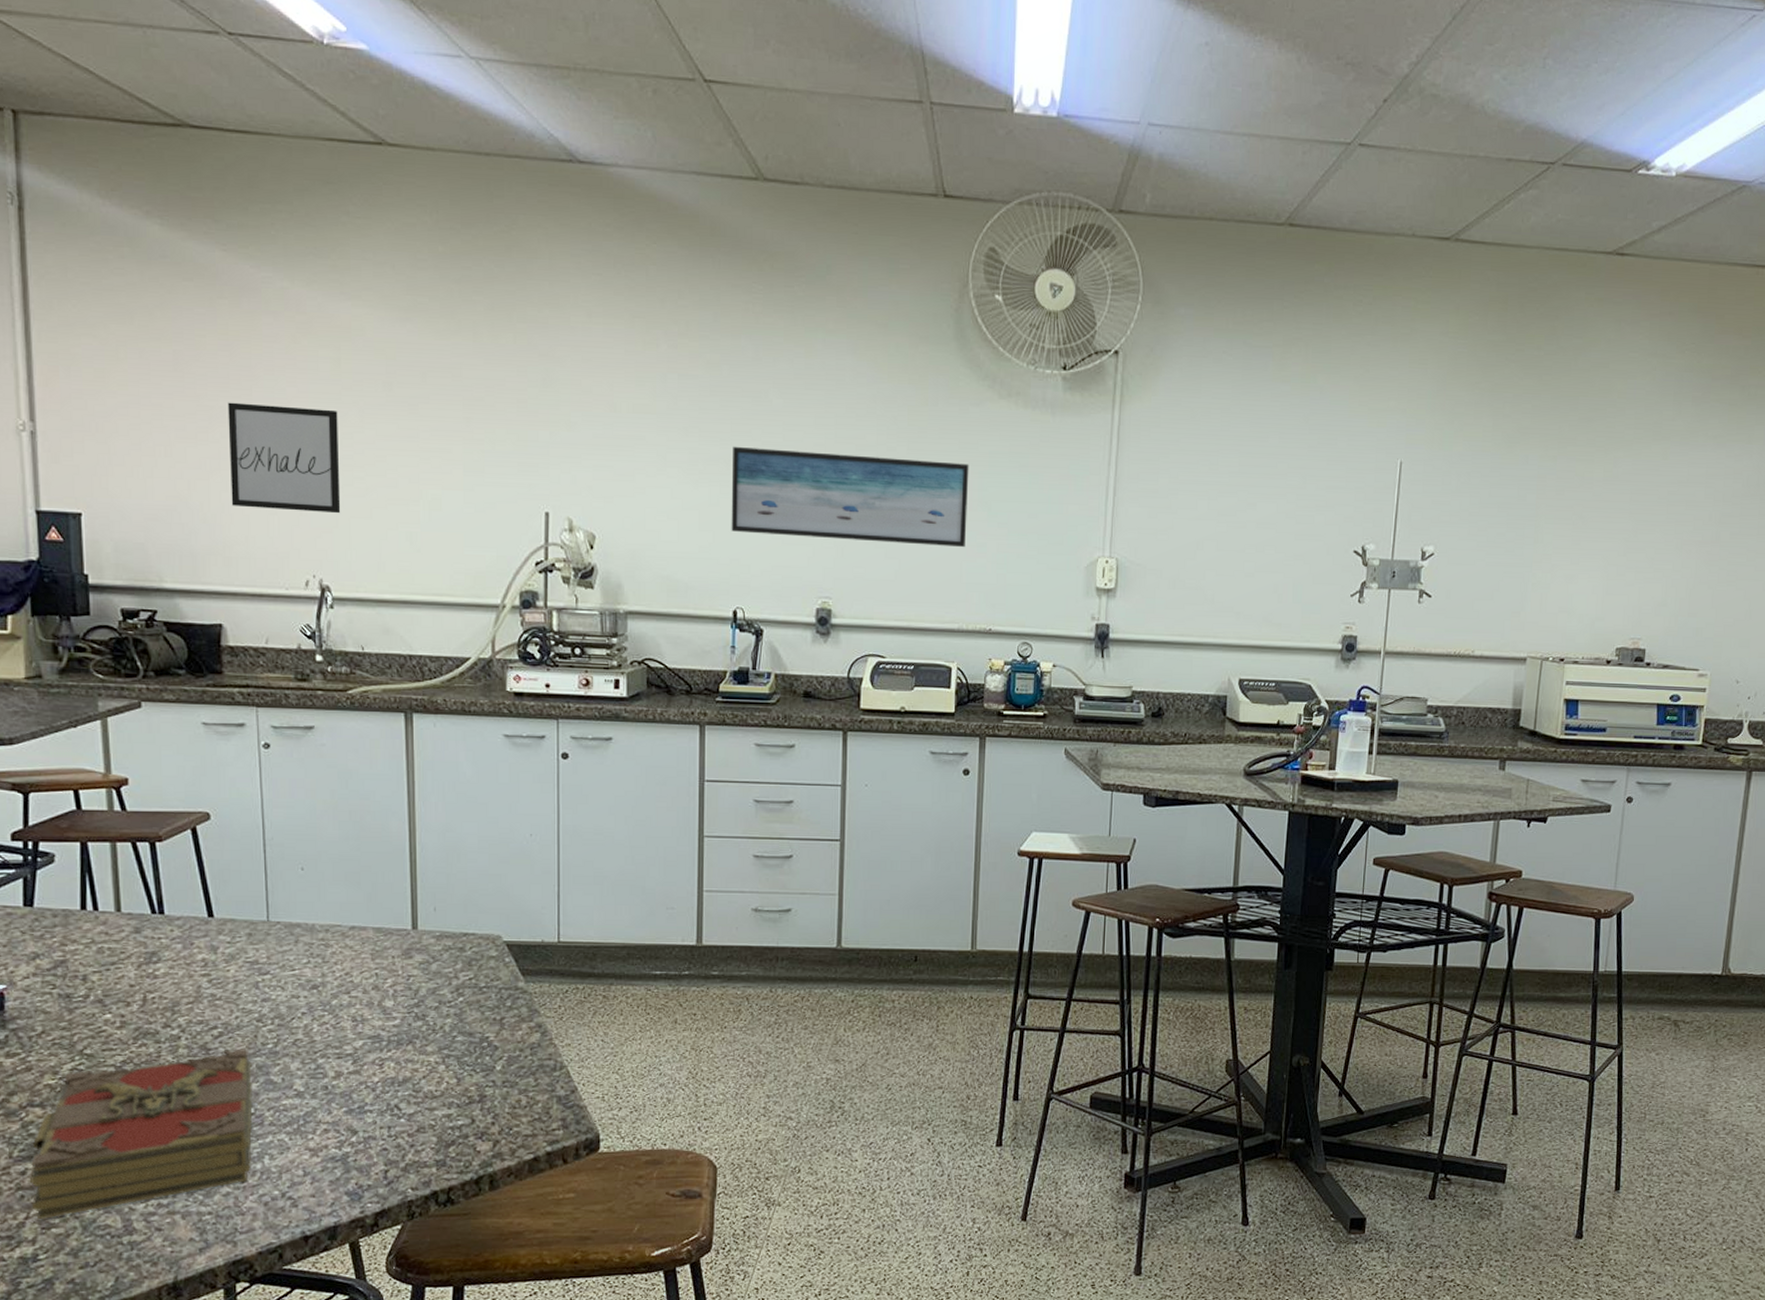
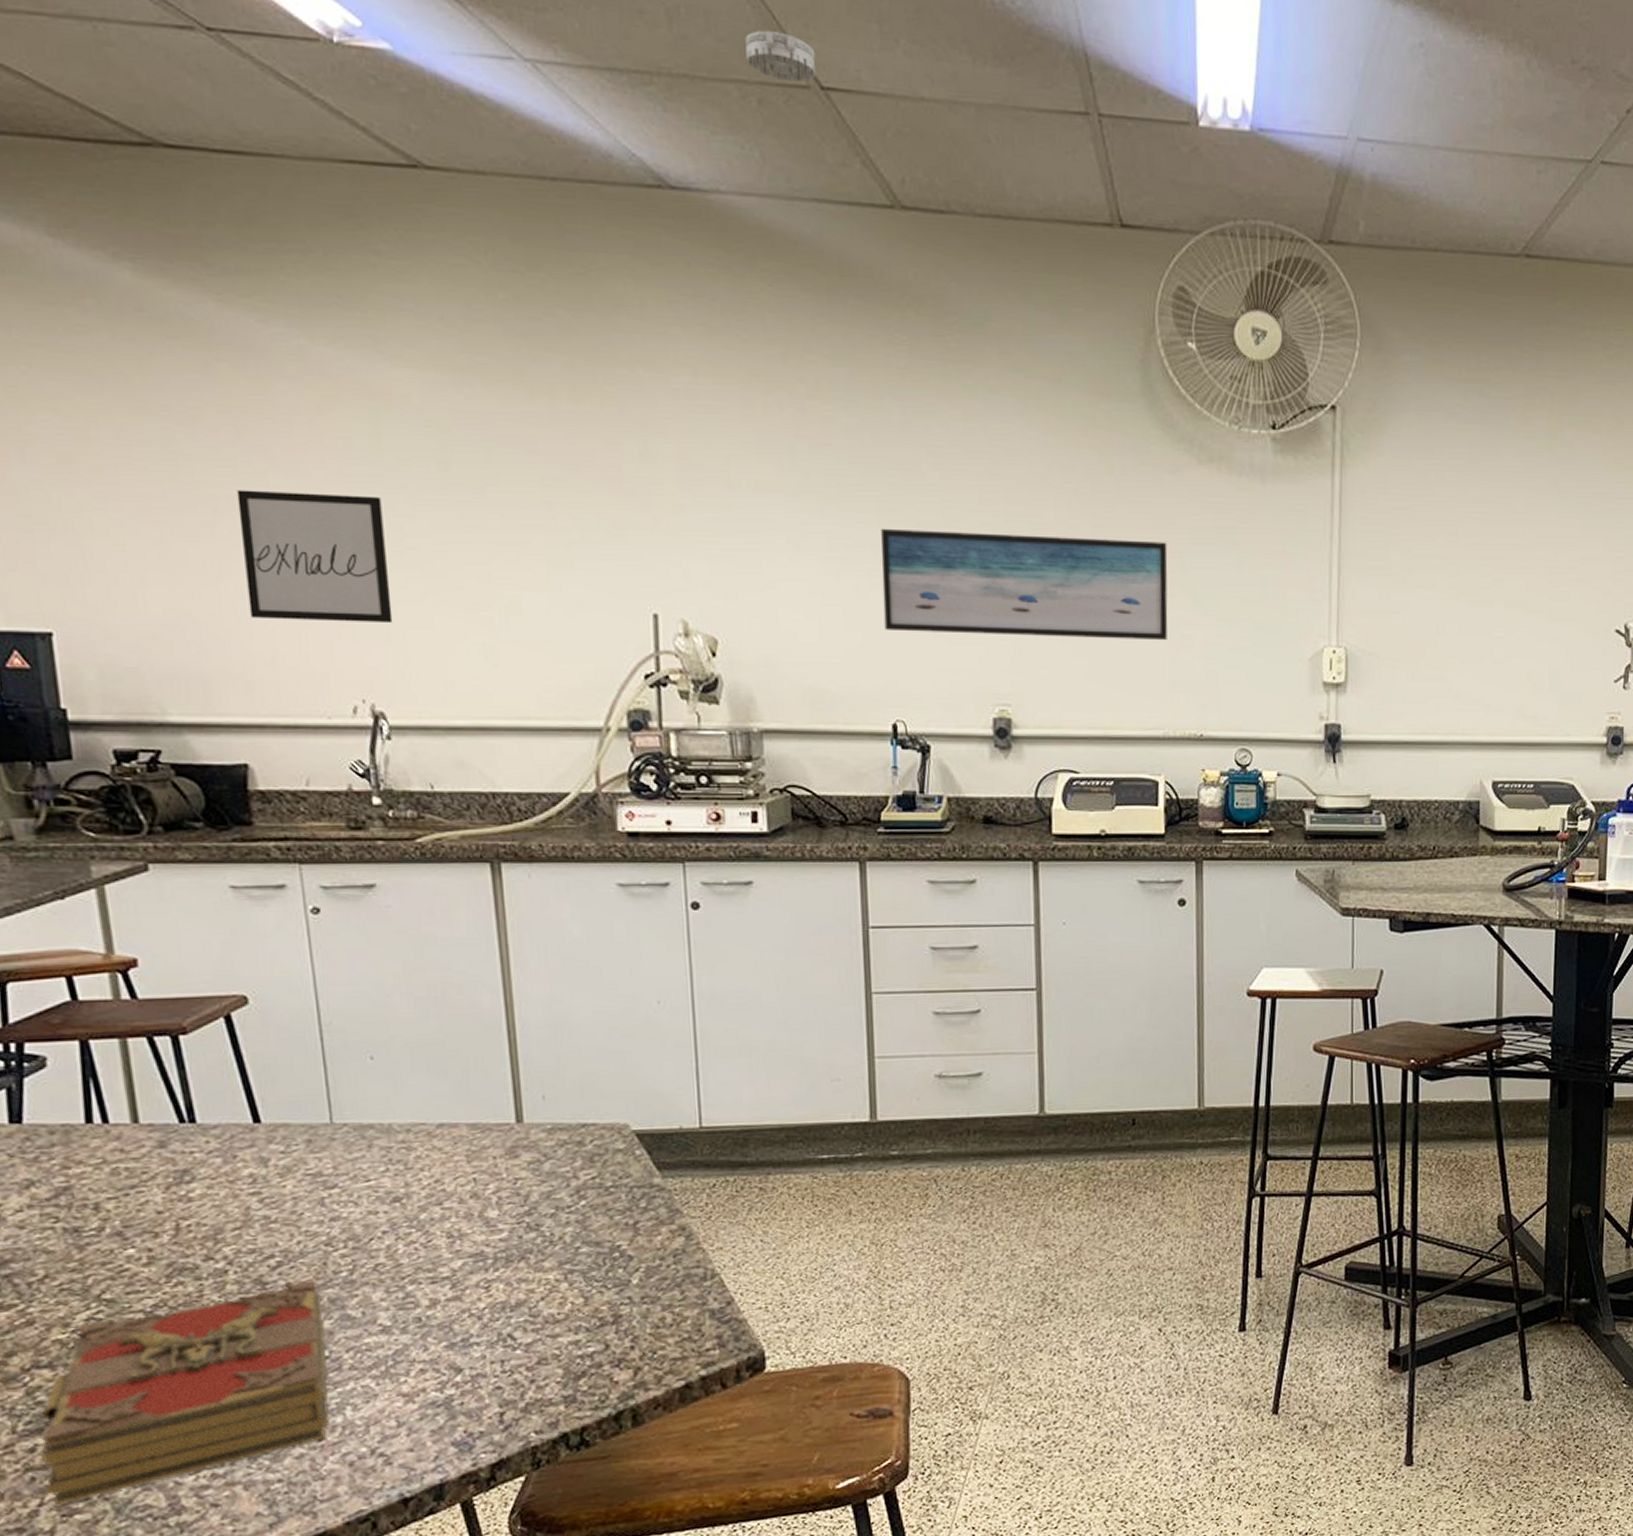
smoke detector: none [646,33,701,76] -> present [745,29,817,82]

